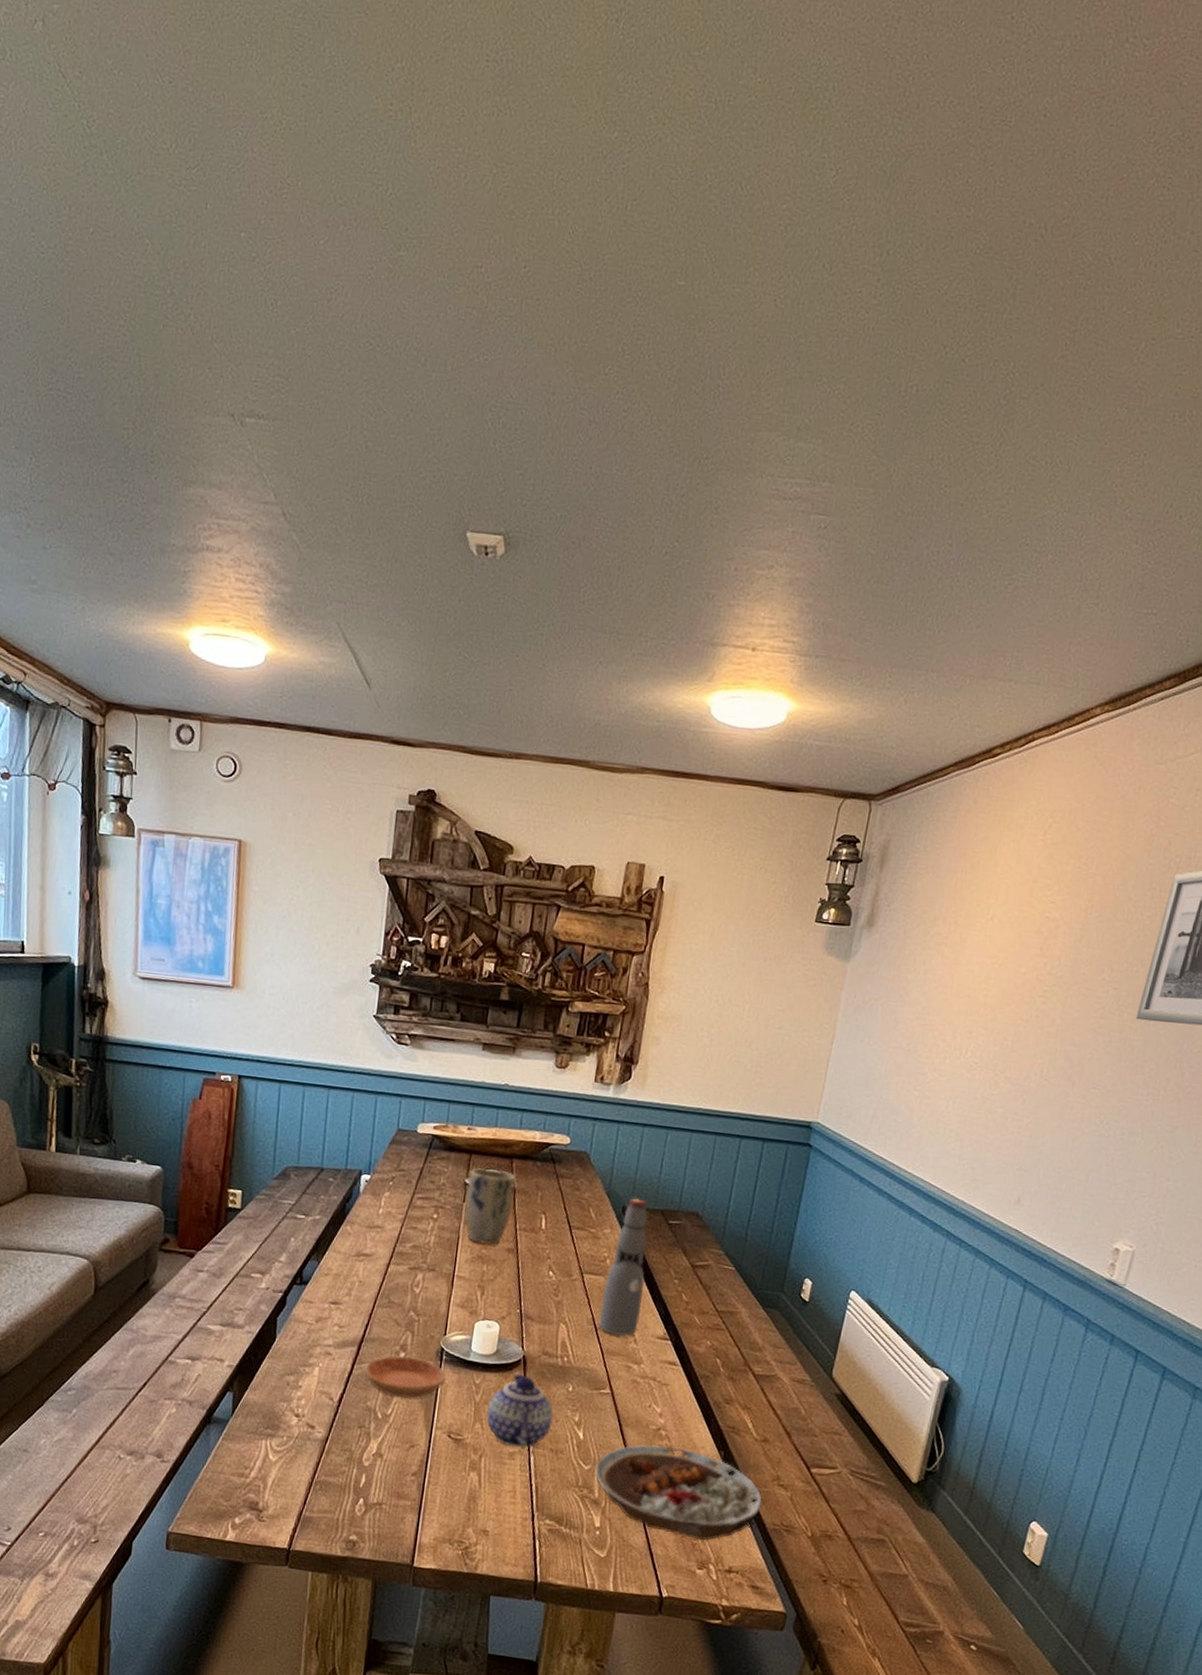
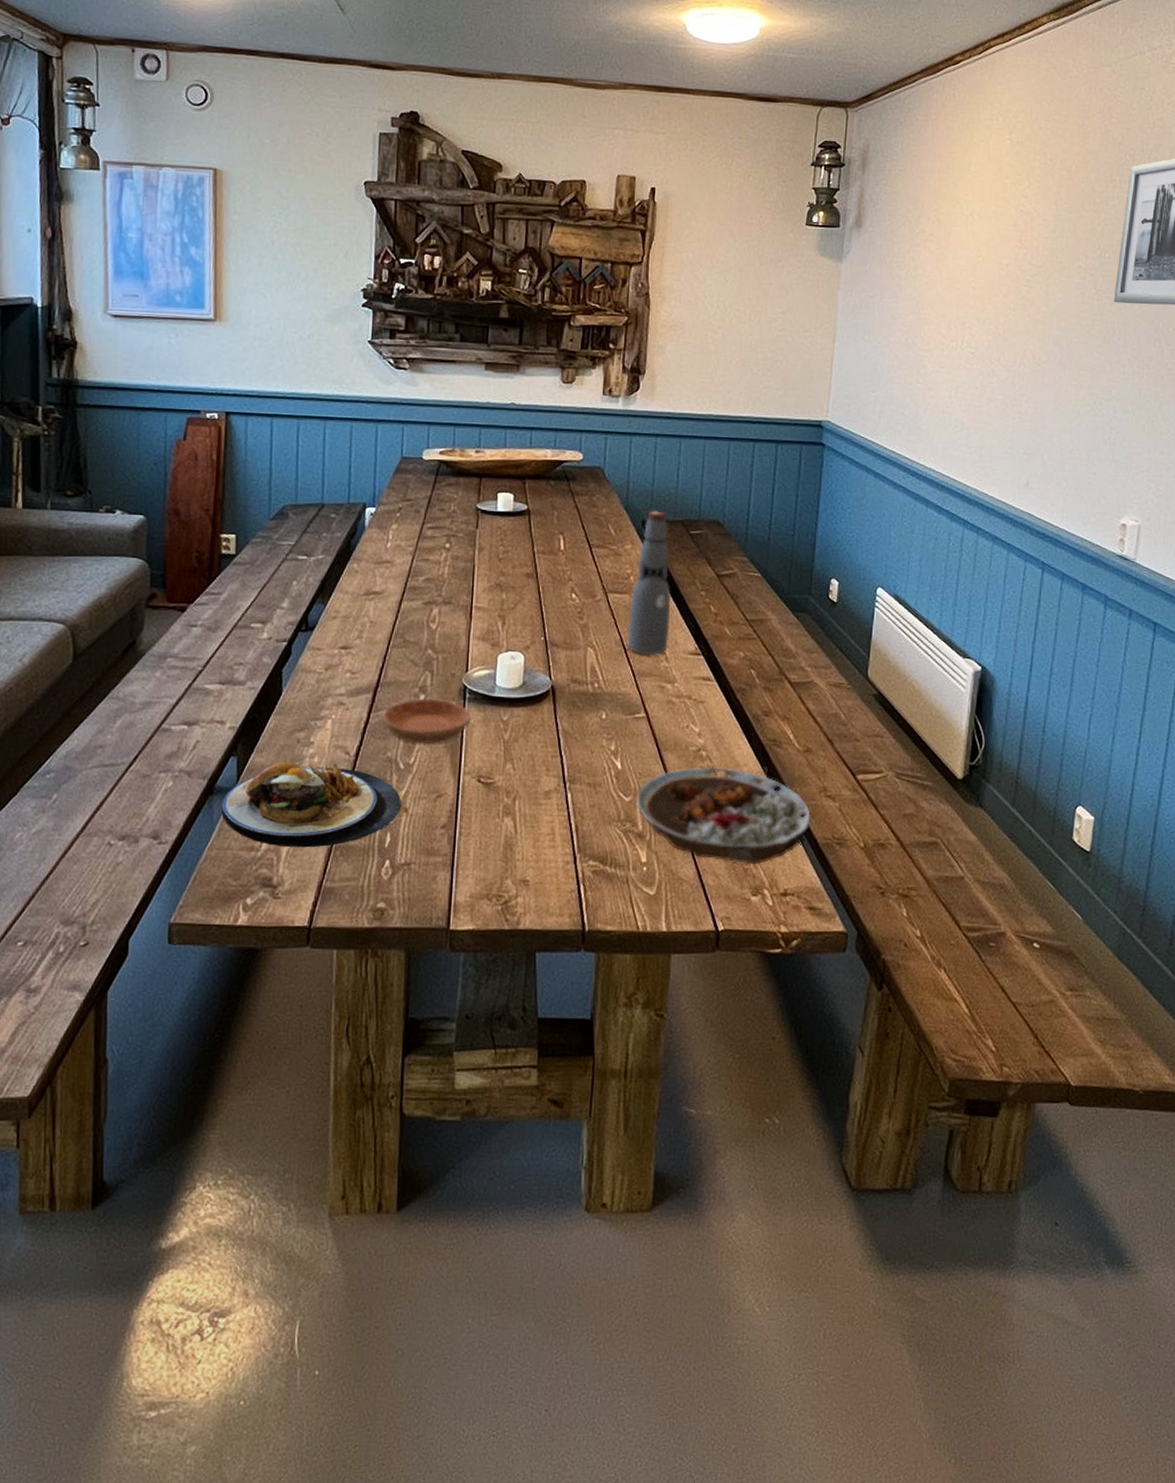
plate: none [217,1400,377,1481] -> present [221,761,401,848]
plant pot: present [465,1167,516,1245] -> none [478,491,530,572]
teapot: present [487,1373,554,1448] -> none [518,704,588,786]

